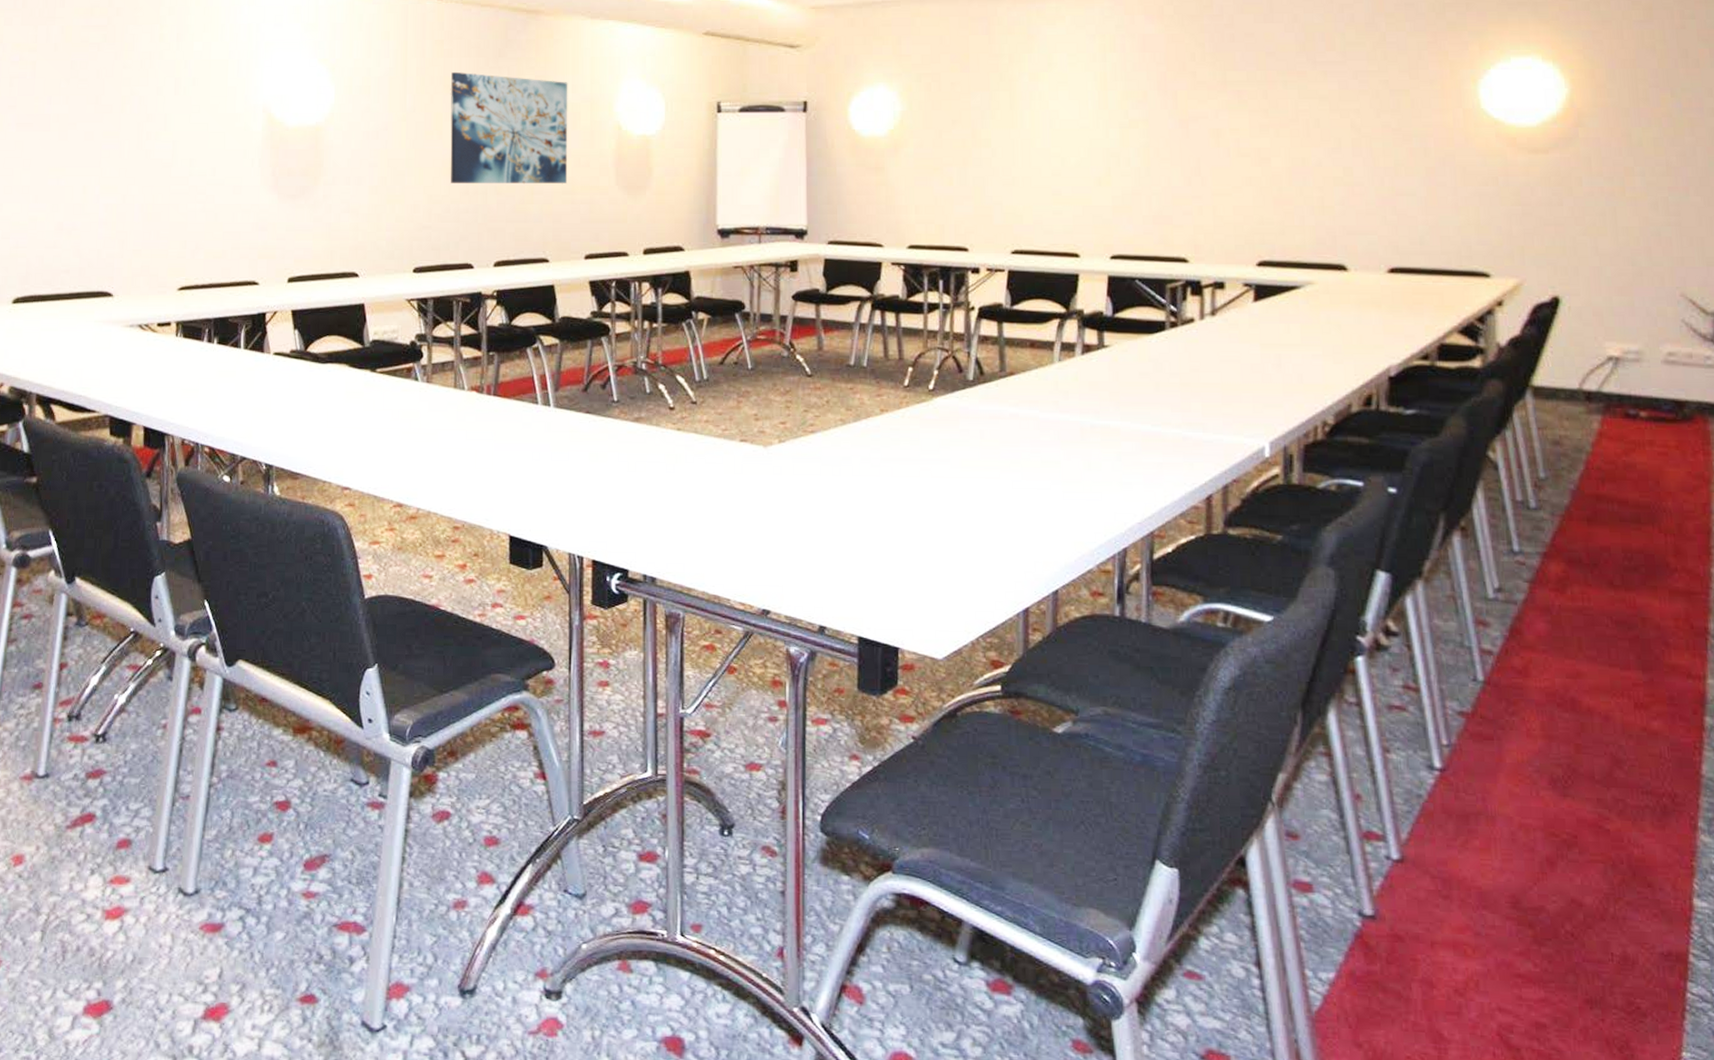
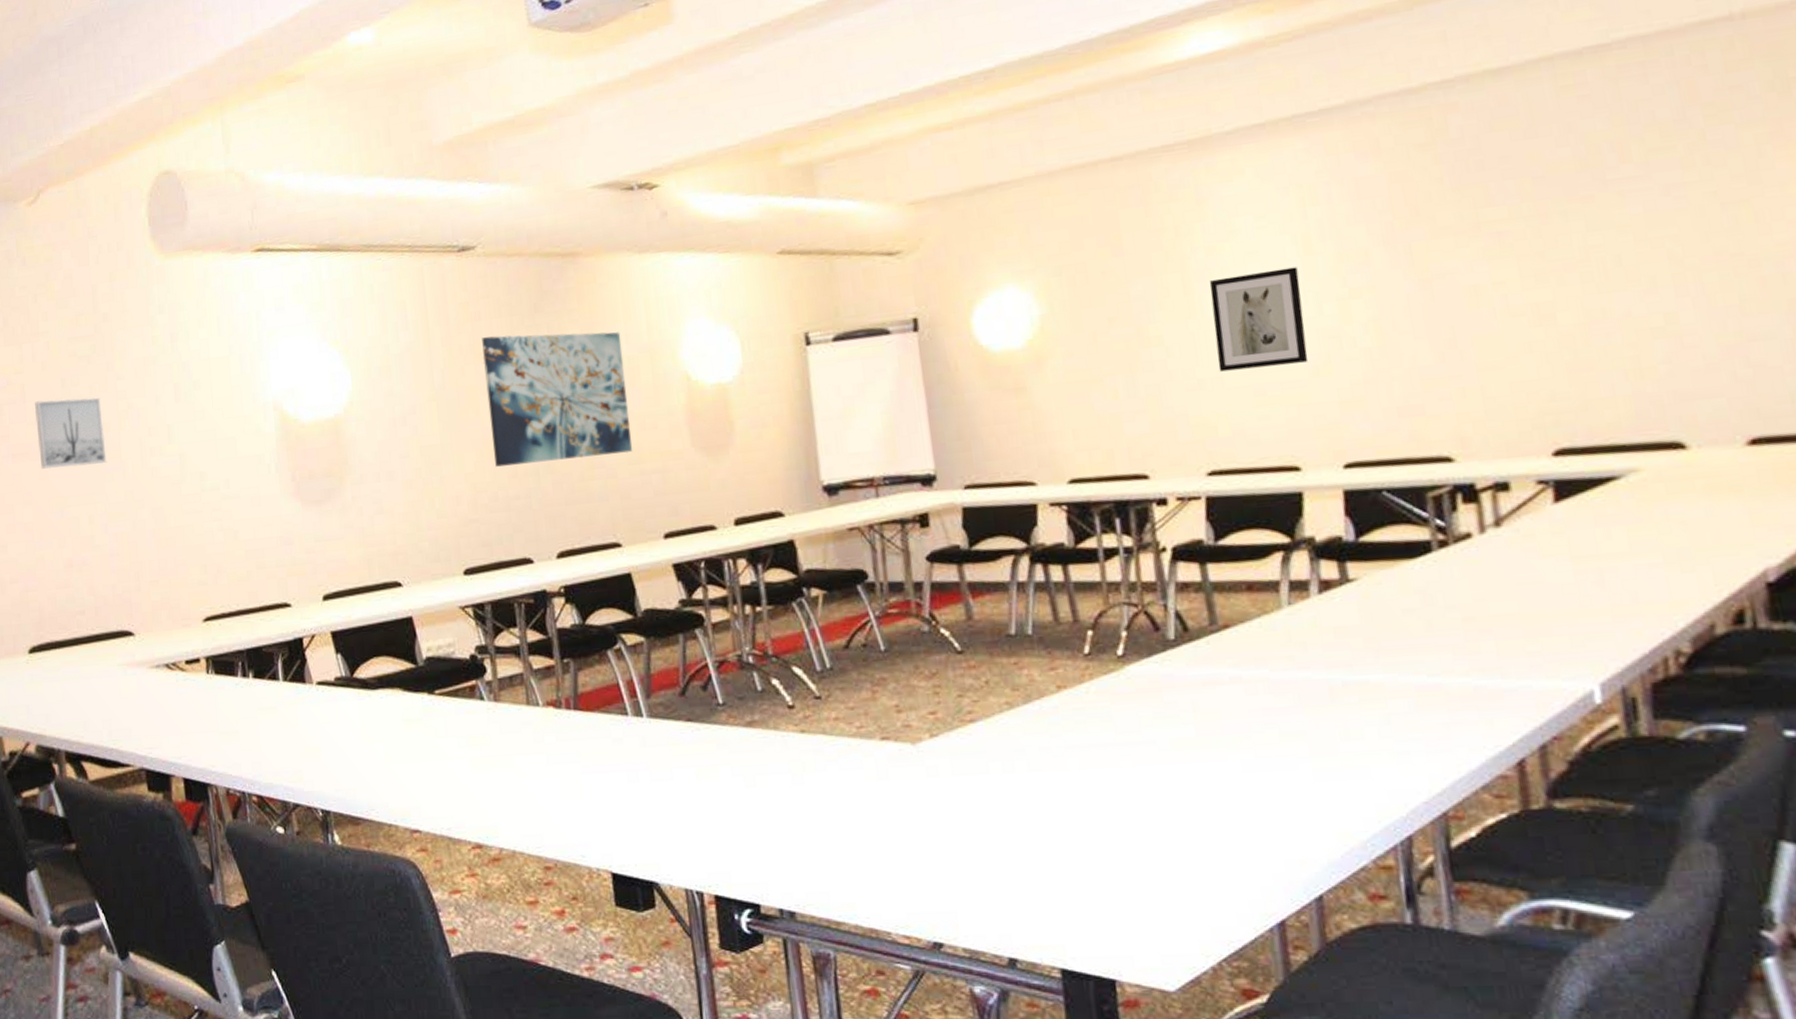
wall art: none [42,78,106,141] -> present [34,397,107,469]
wall art: none [1029,98,1095,173] -> present [1209,267,1309,372]

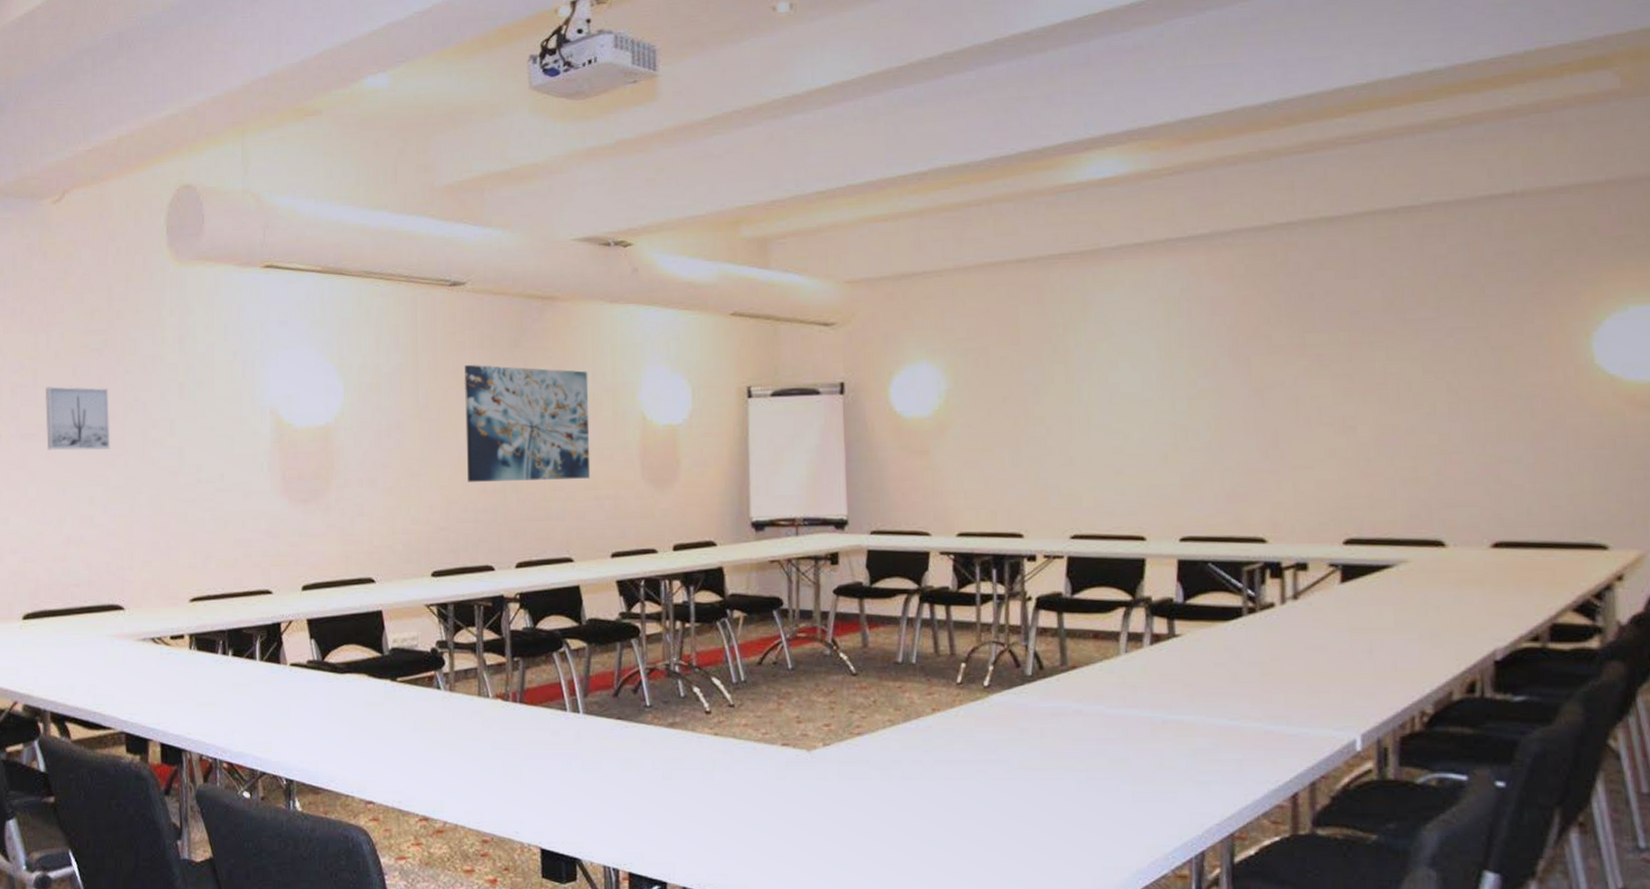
wall art: present [1209,267,1309,372] -> none [1087,368,1160,451]

